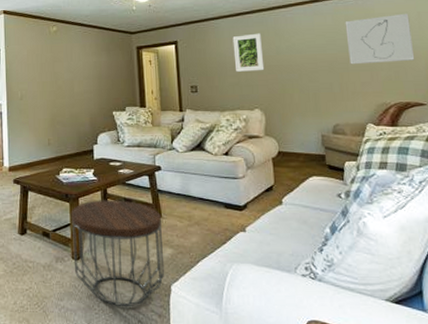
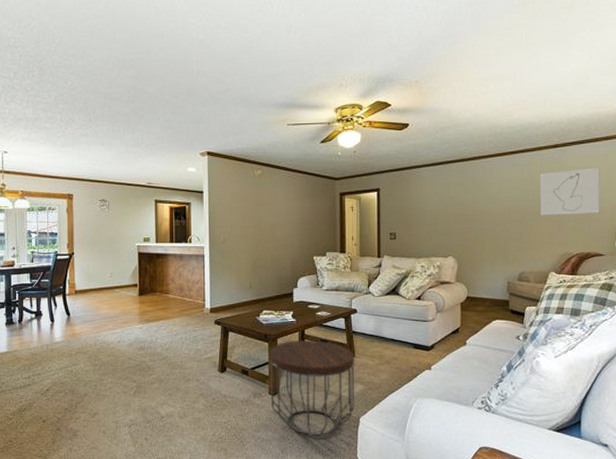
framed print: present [232,33,265,72] -> none [433,183,461,220]

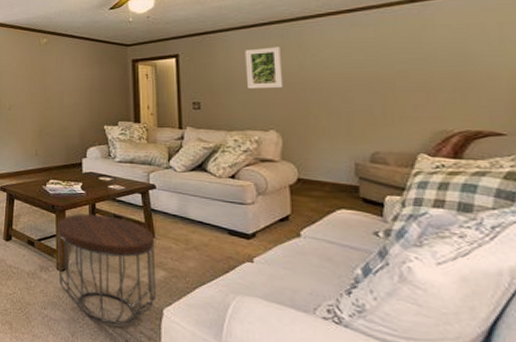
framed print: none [433,183,461,220] -> present [245,46,284,89]
wall art: present [539,167,600,216] -> none [392,24,492,84]

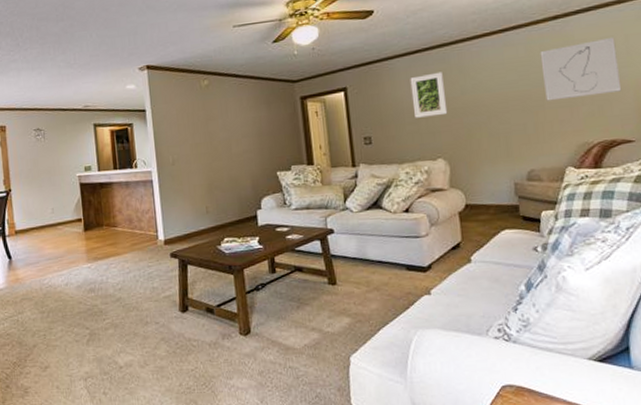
side table: present [57,214,157,325] -> none [235,268,343,382]
wall art: none [392,24,492,84] -> present [540,37,622,101]

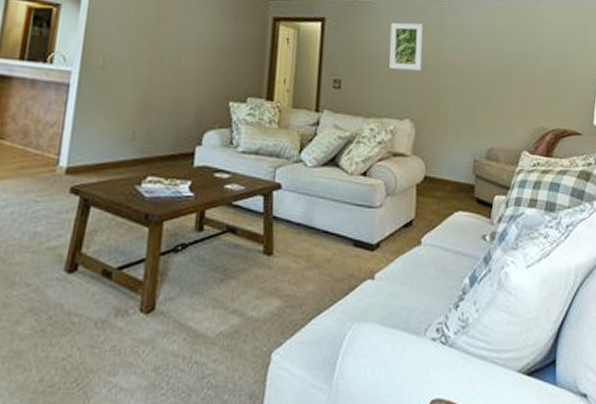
wall art: present [540,37,622,101] -> none [512,24,577,82]

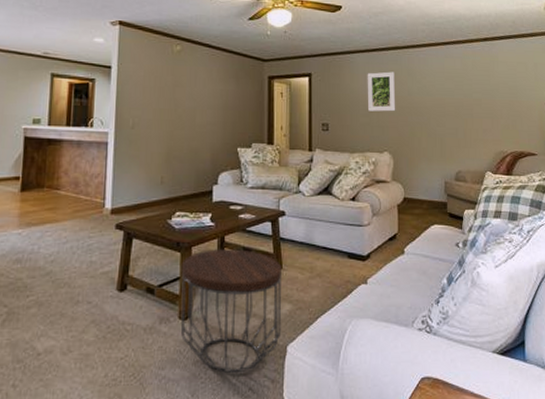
side table: none [141,226,273,383] -> present [180,249,283,373]

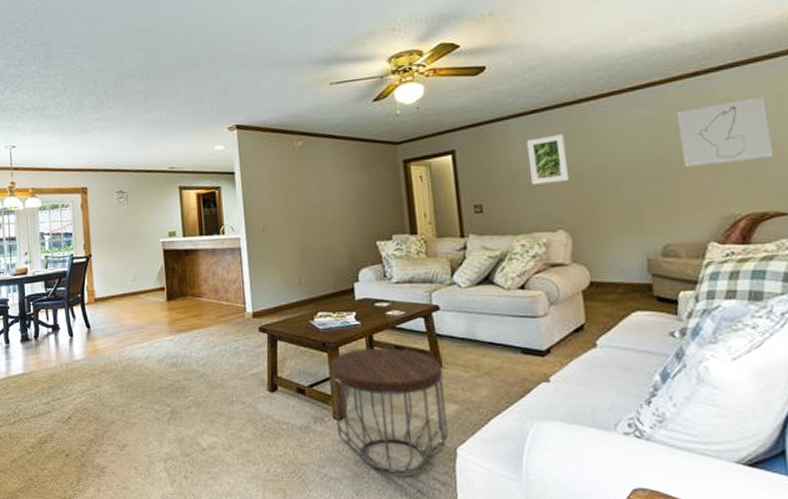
wall art: none [472,63,530,111] -> present [676,96,775,168]

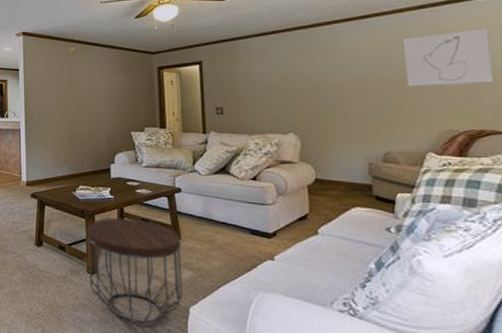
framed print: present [526,134,570,185] -> none [265,52,302,94]

